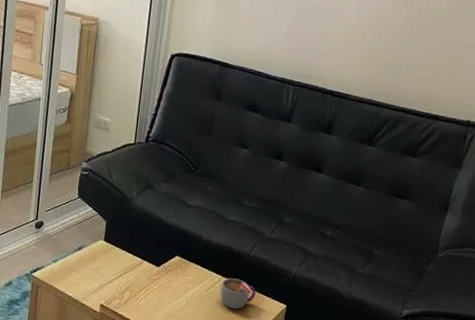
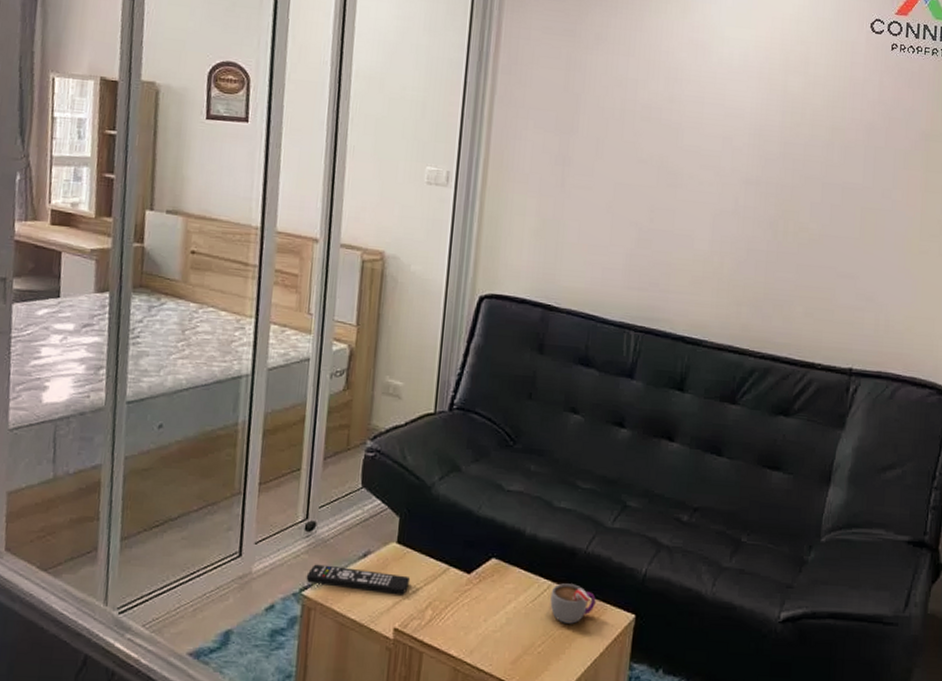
remote control: none [35,253,114,280] -> present [306,564,411,595]

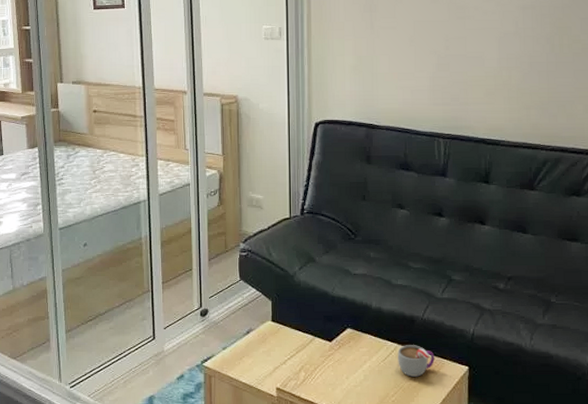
remote control: present [306,564,411,595] -> none [205,342,285,362]

